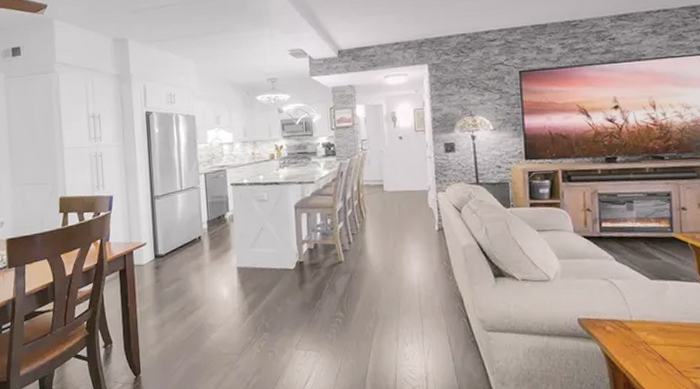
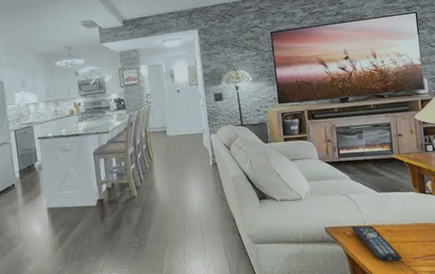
remote control: none [612,319,680,369] -> present [351,225,402,261]

